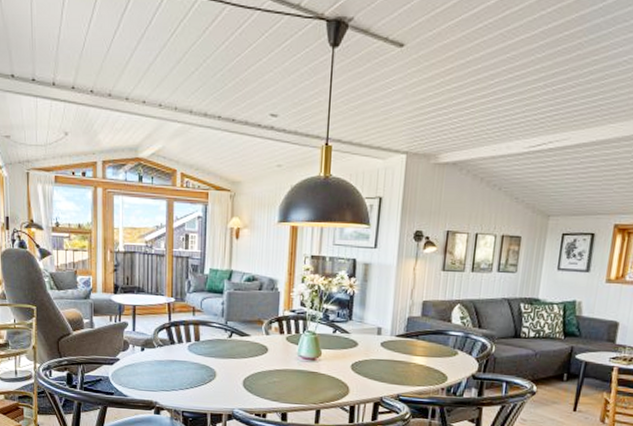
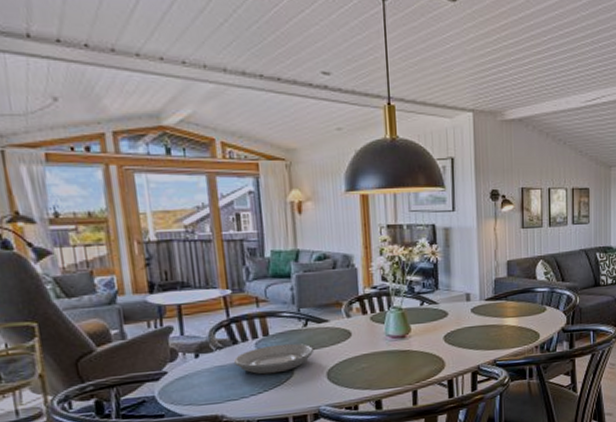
plate: none [169,349,235,374] -> present [233,343,314,375]

